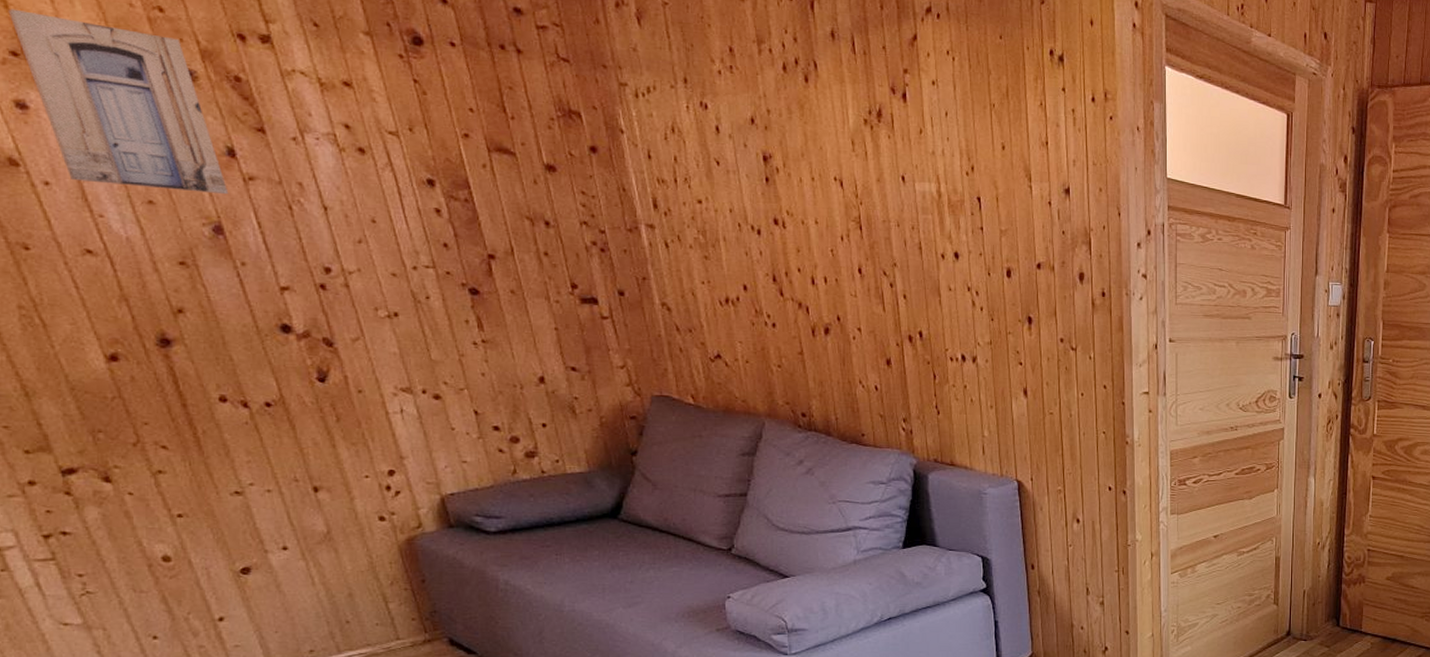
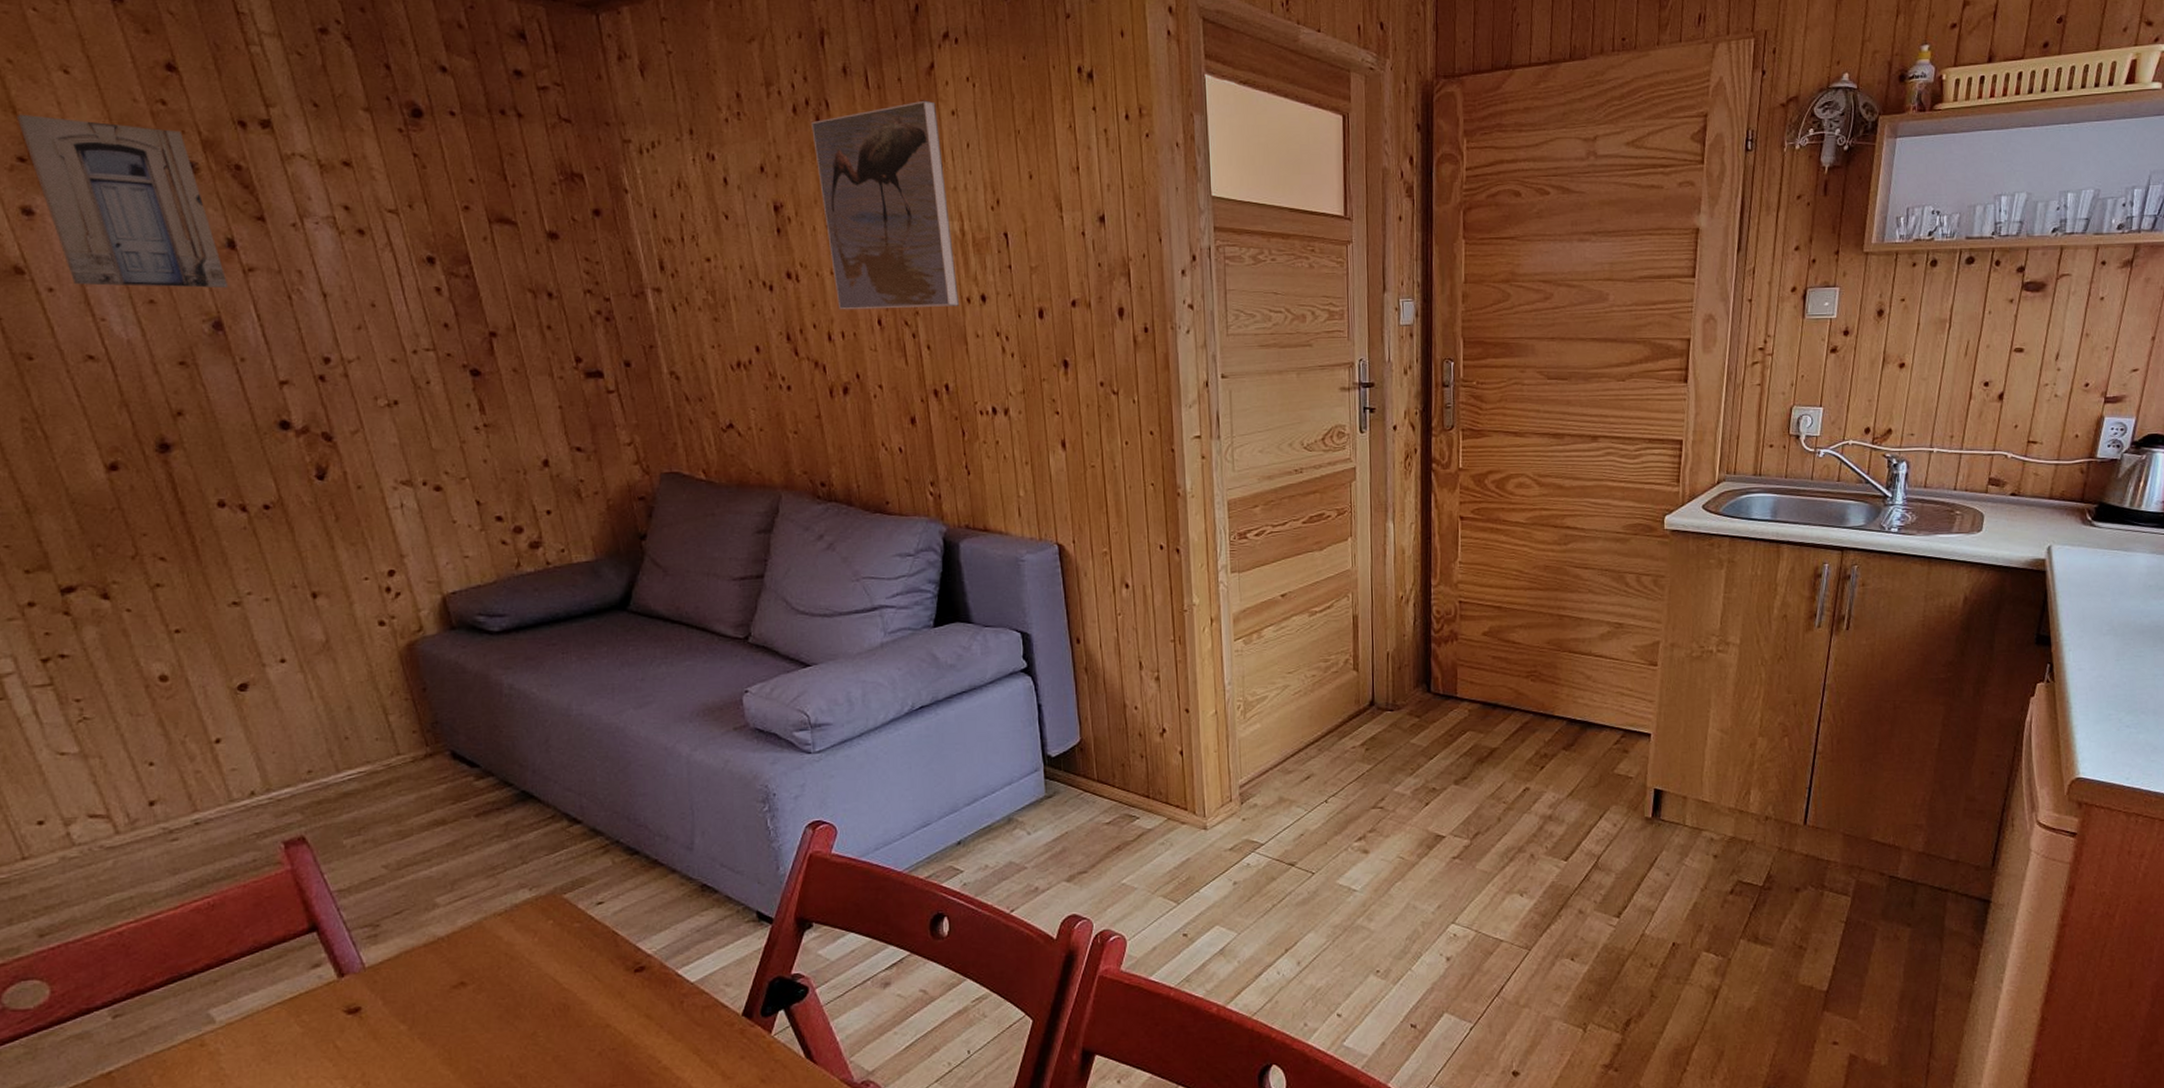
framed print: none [799,69,935,261] -> present [810,100,960,310]

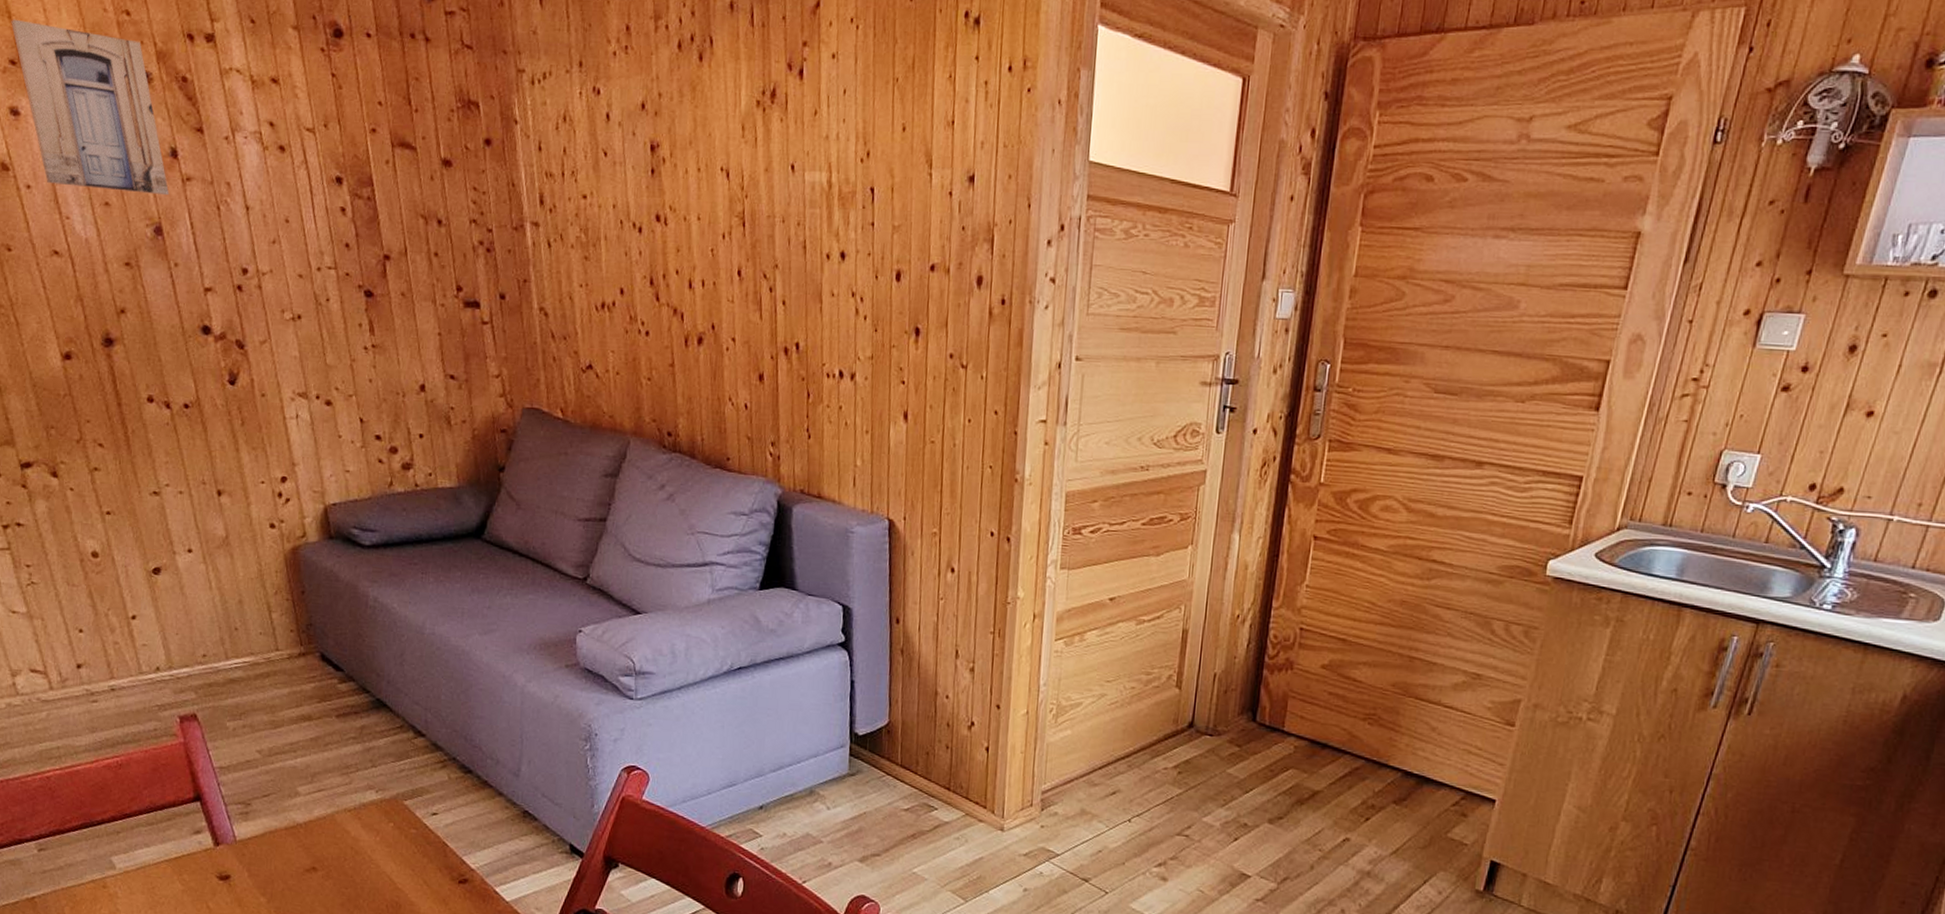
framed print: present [810,100,960,310] -> none [693,41,819,262]

